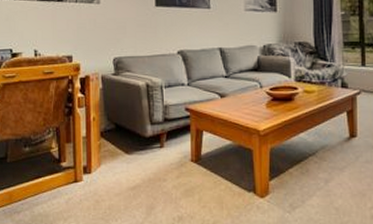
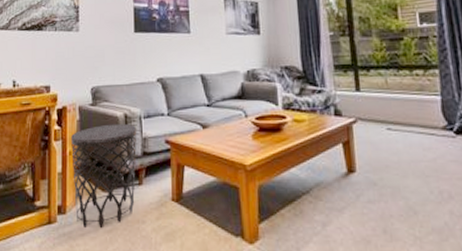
side table: none [95,92,158,187] -> present [71,123,136,229]

